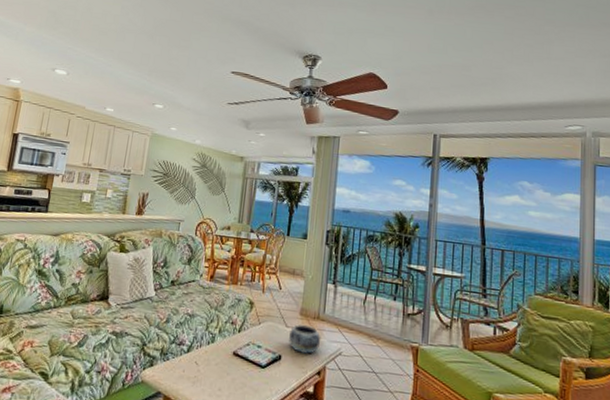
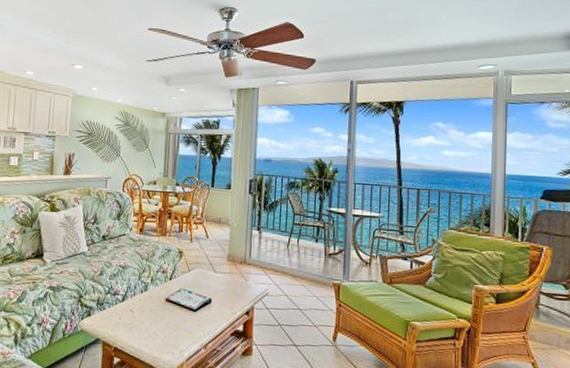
decorative bowl: present [289,324,321,355] -> none [218,270,248,297]

